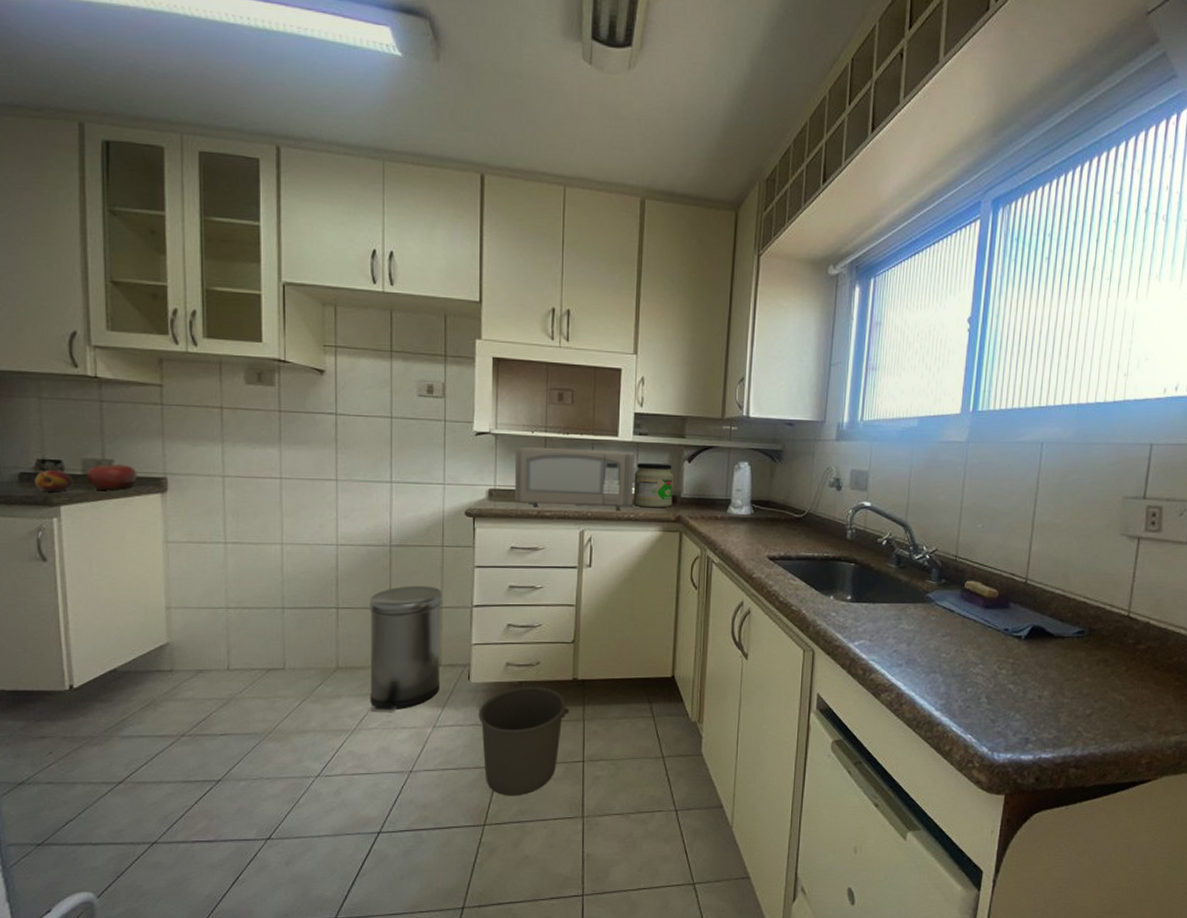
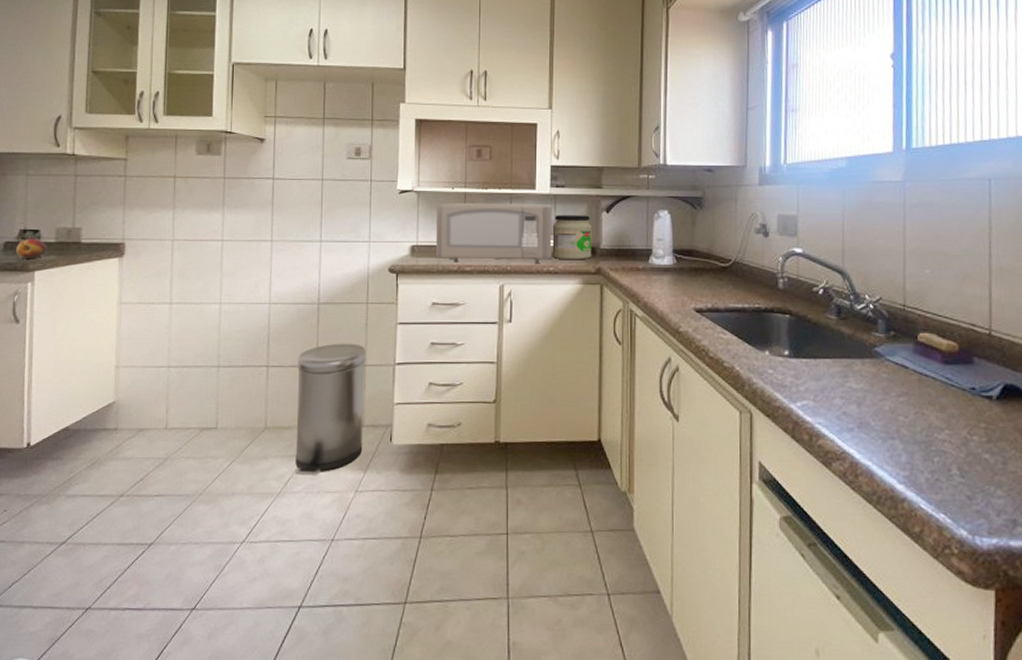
fruit: present [86,460,138,492] -> none [58,228,101,257]
bucket: present [478,686,570,796] -> none [400,449,492,571]

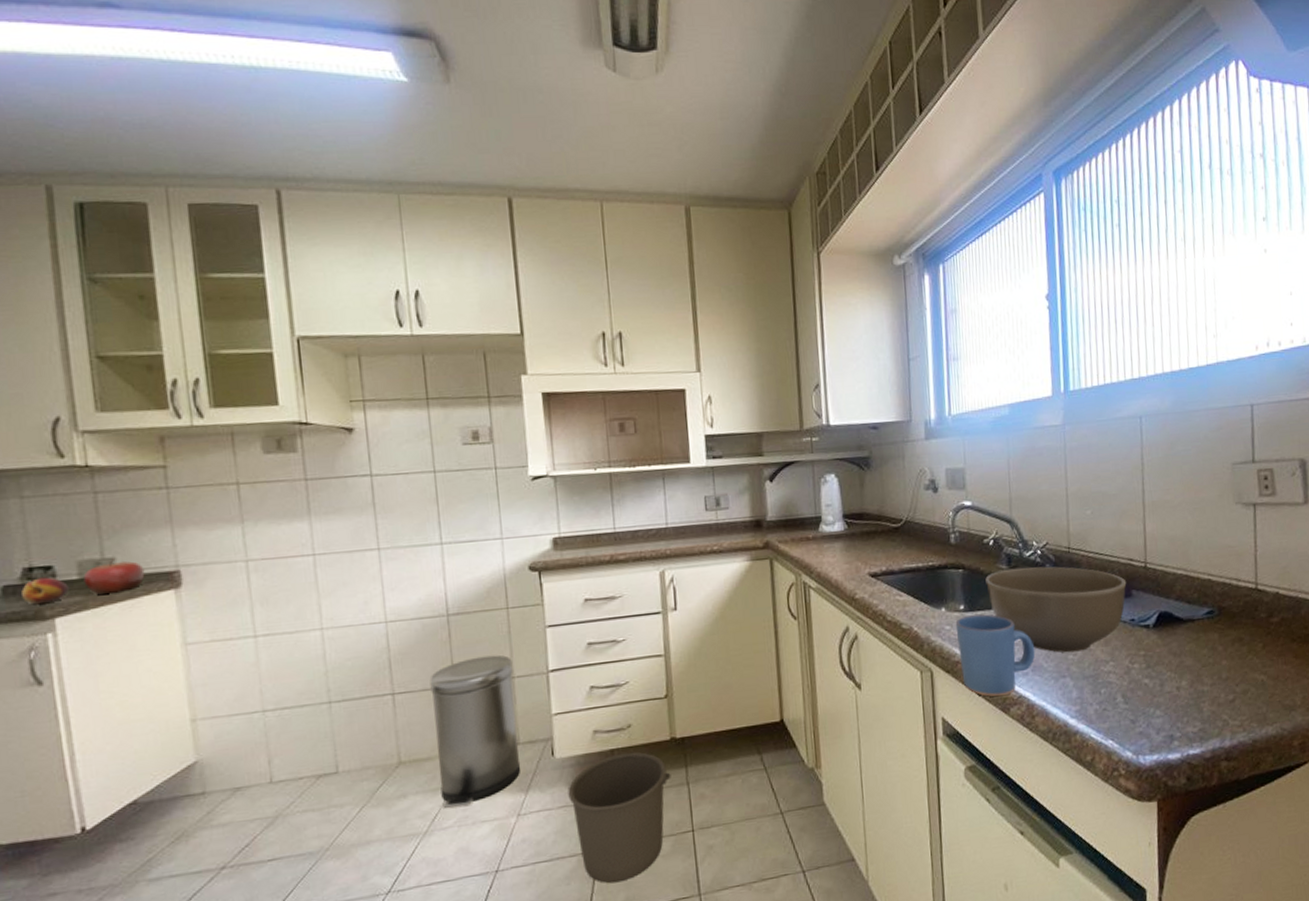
fruit: none [58,228,101,257] -> present [83,558,145,596]
bucket: none [400,449,492,571] -> present [567,752,671,883]
microwave: present [435,202,552,263] -> none [577,478,715,552]
jar: present [552,215,592,260] -> none [712,486,758,537]
mug: none [778,362,862,449] -> present [955,614,1035,697]
bowl: none [813,320,968,414] -> present [985,566,1127,653]

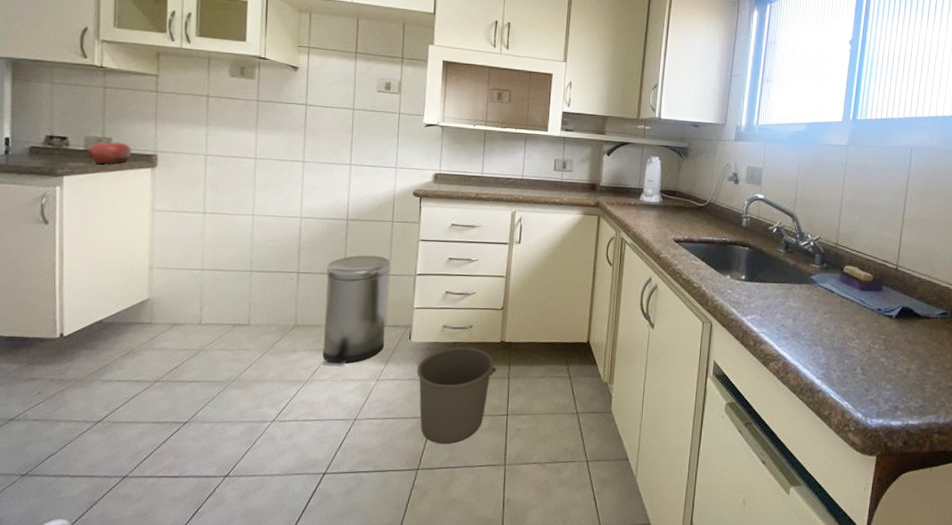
fruit: present [21,577,69,605] -> none [43,144,76,165]
mug: present [955,614,1035,697] -> none [735,285,797,353]
bowl: present [985,566,1127,653] -> none [765,253,879,327]

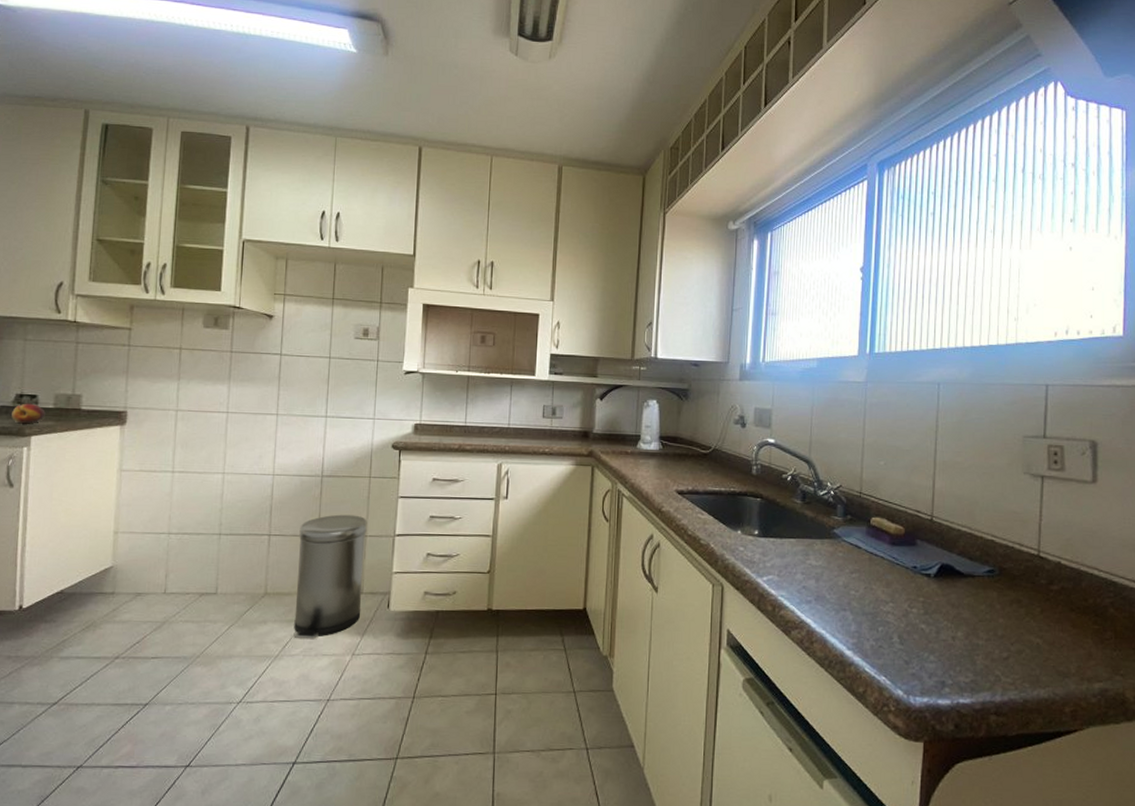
fruit: none [43,144,76,165] -> present [11,403,46,424]
fruit: present [87,138,132,166] -> none [57,395,102,424]
bucket: present [417,346,497,444] -> none [396,615,484,729]

